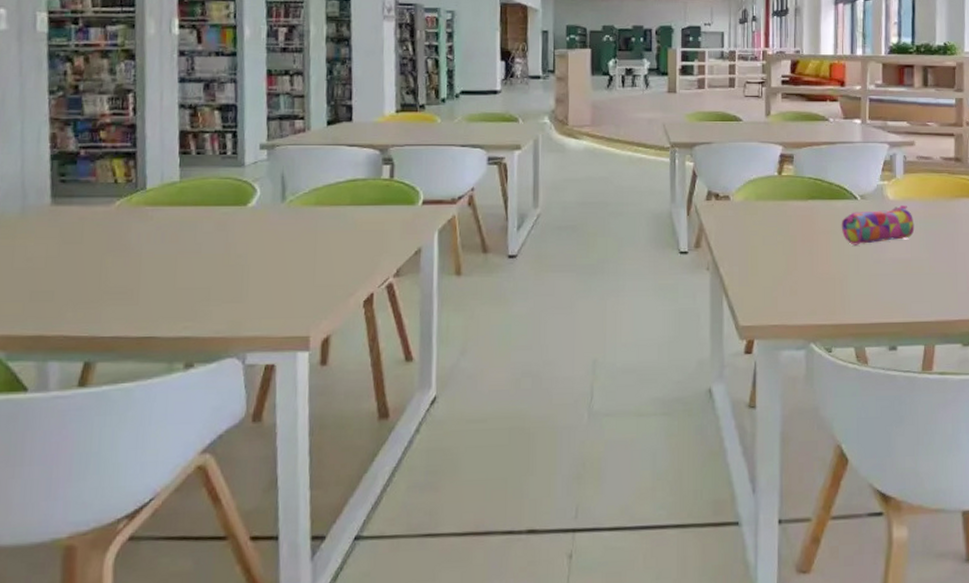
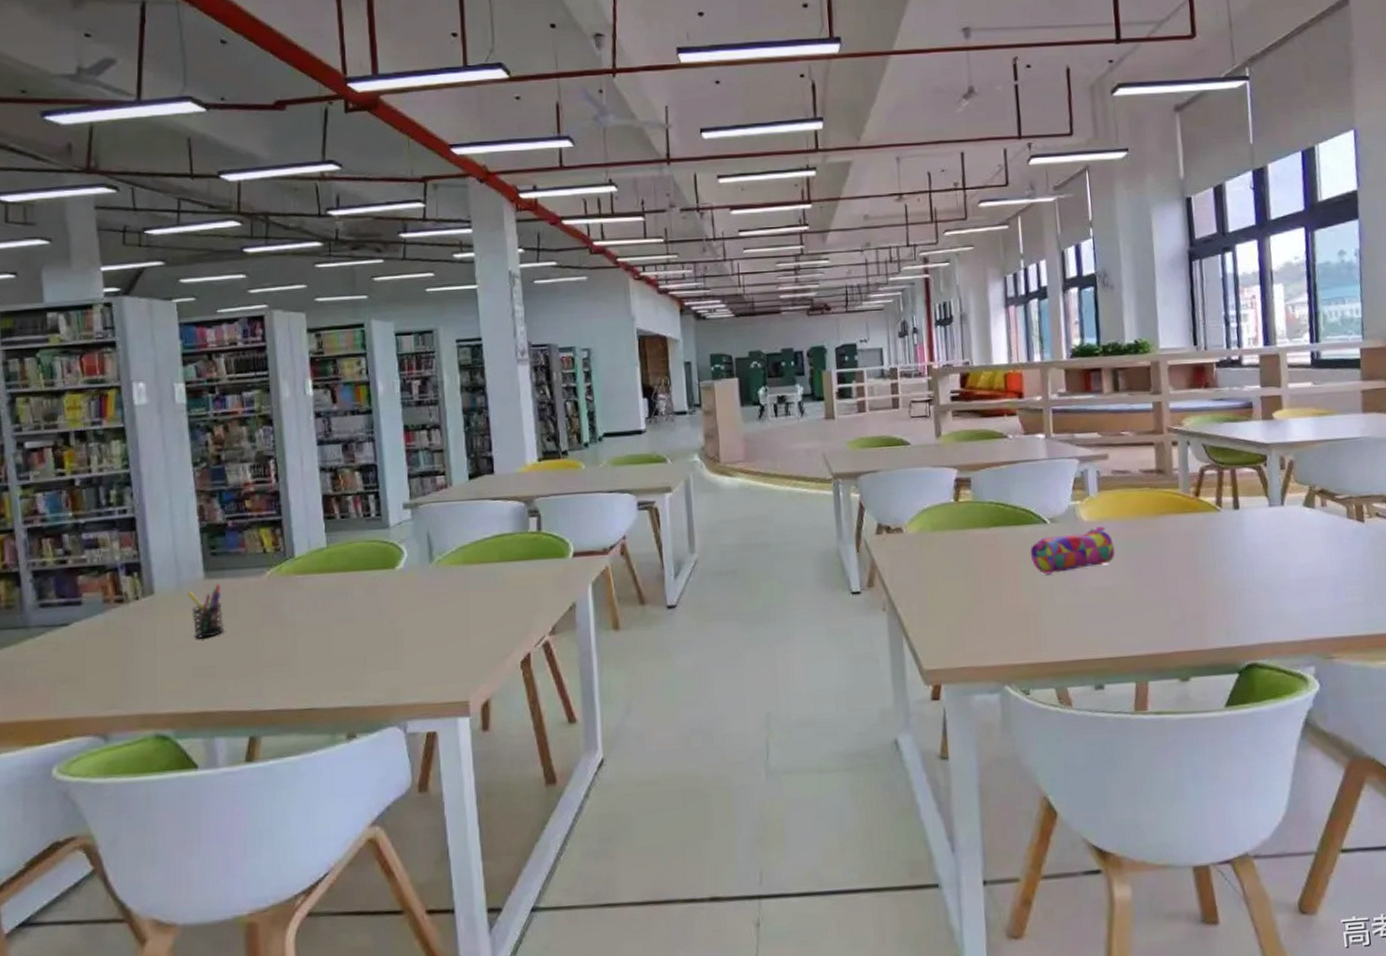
pen holder: none [31,211,68,263] -> present [187,584,224,639]

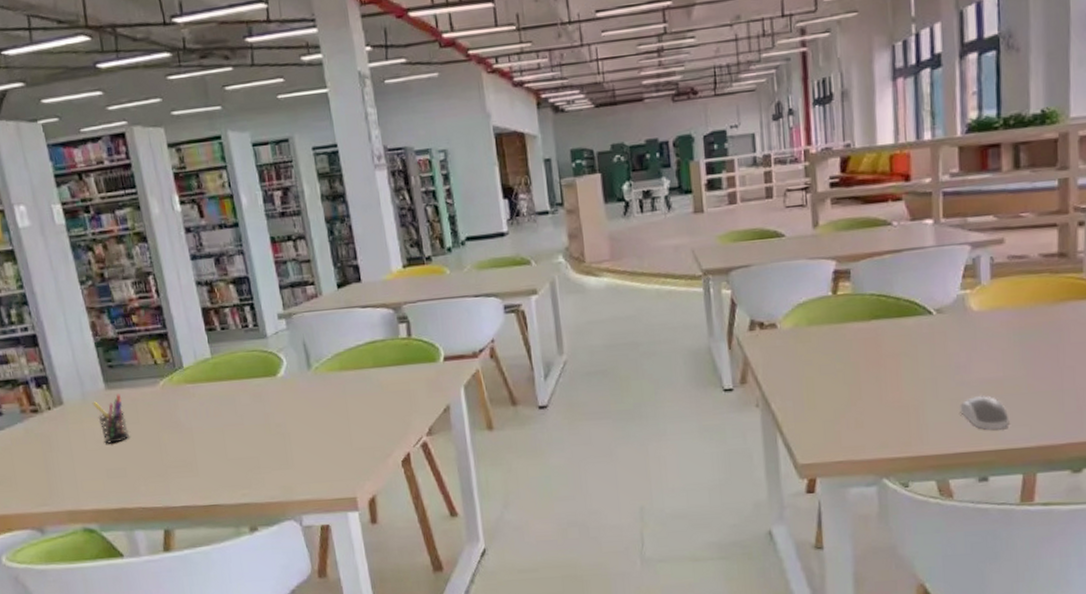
pencil case: present [1030,526,1115,575] -> none [913,316,1007,368]
computer mouse: none [1074,603,1121,638] -> present [960,395,1010,430]

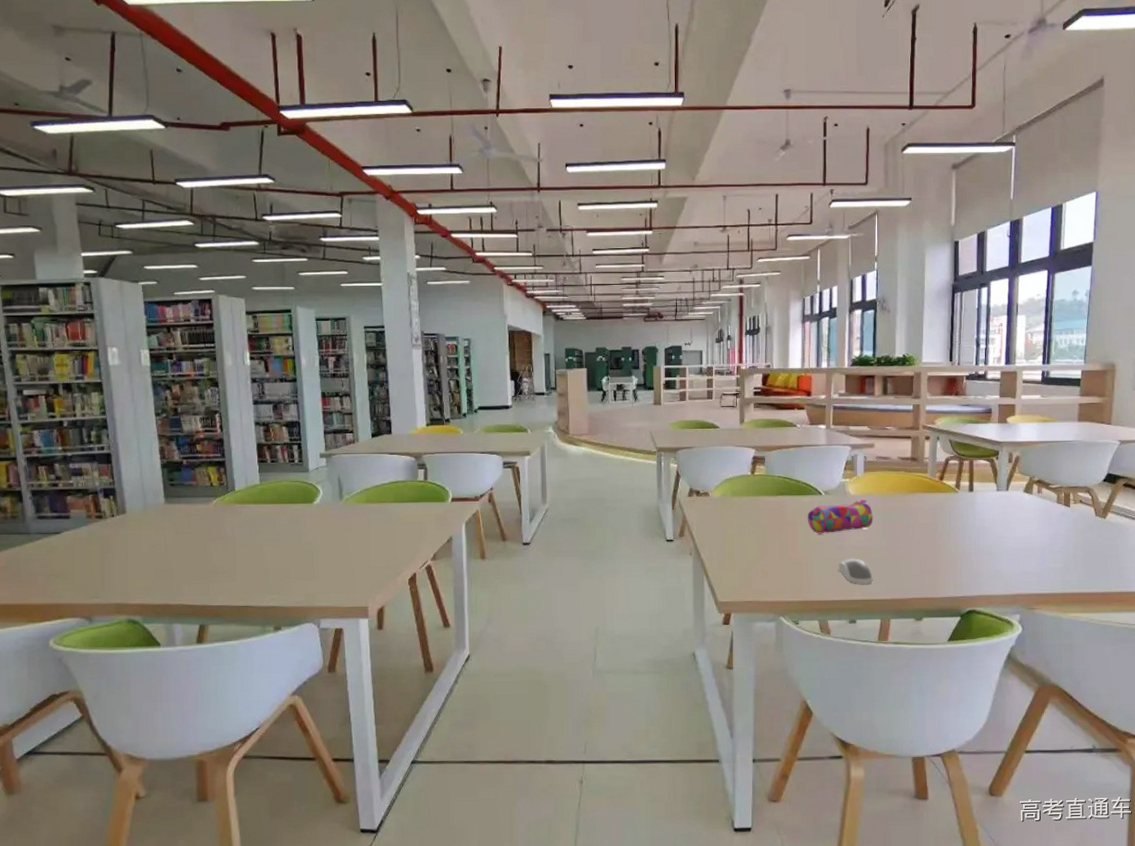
pen holder: present [92,394,129,444] -> none [151,508,180,549]
pencil case: none [913,316,1007,368] -> present [807,500,873,534]

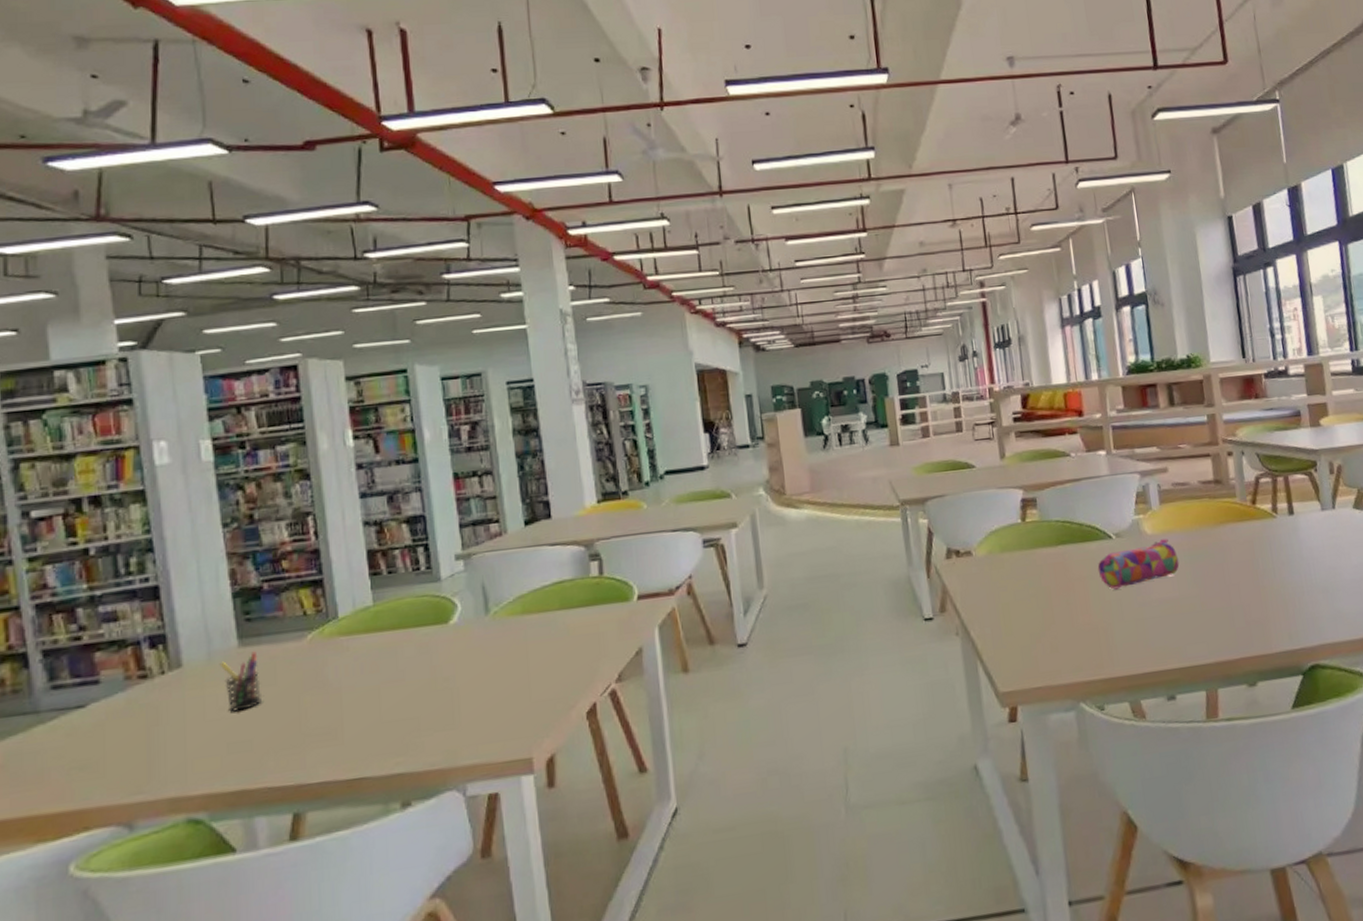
pen holder: none [151,508,180,549] -> present [219,651,261,712]
computer mouse: present [838,558,873,585] -> none [1144,615,1189,648]

